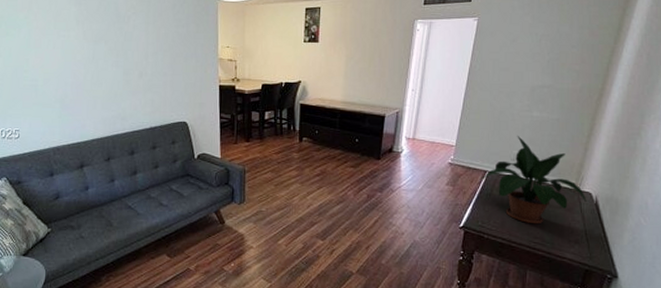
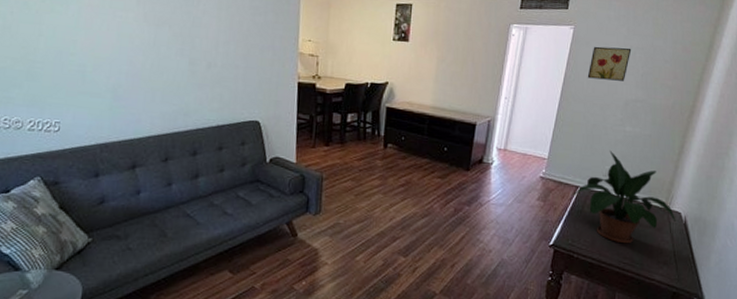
wall art: none [492,35,537,68] -> present [587,46,632,81]

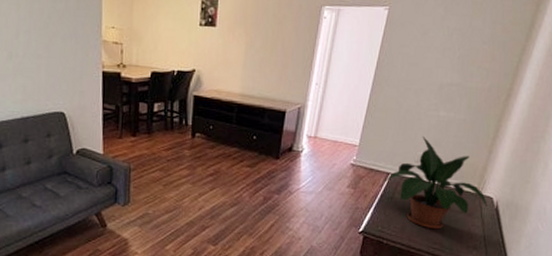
wall art: present [587,46,632,81] -> none [401,28,449,64]

